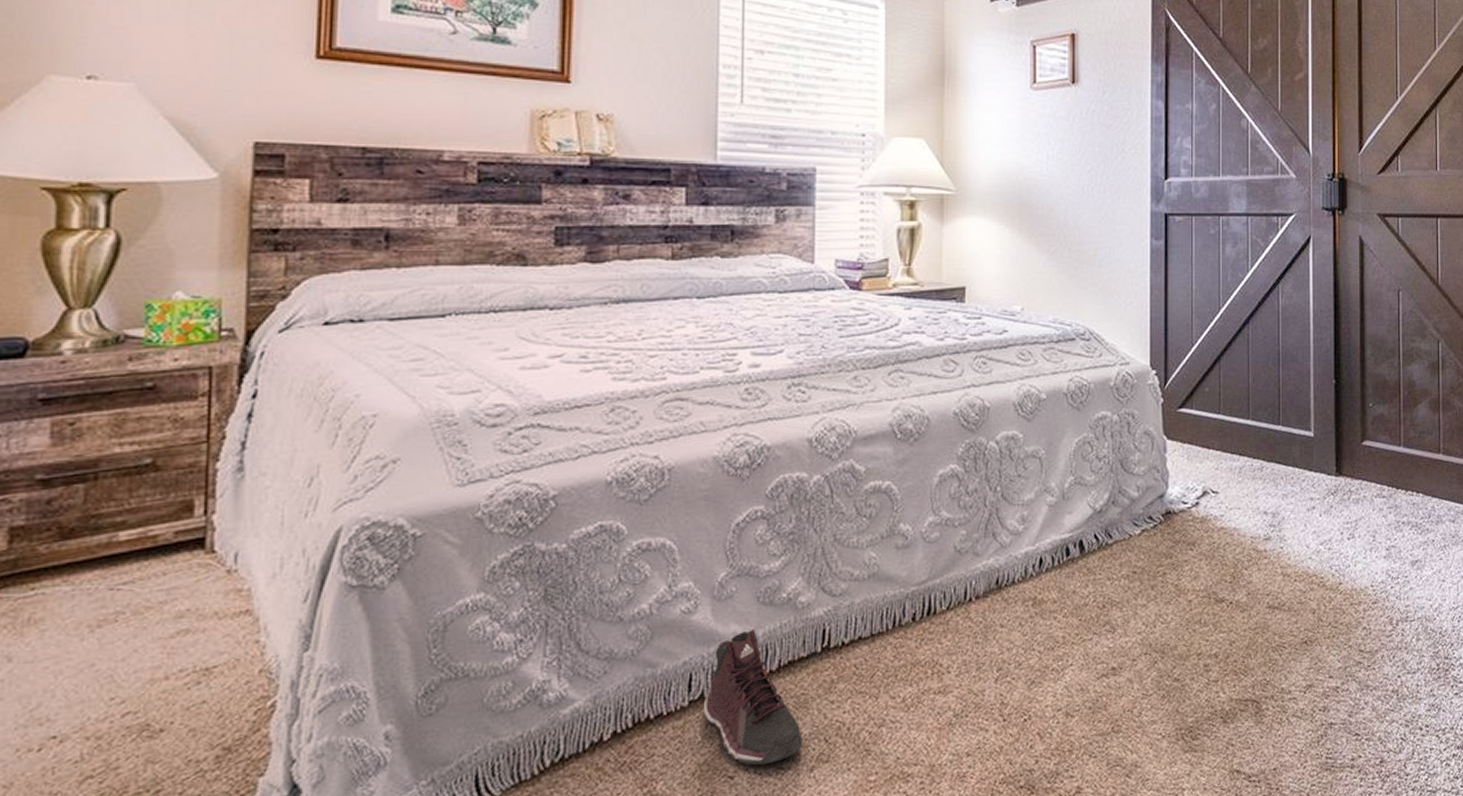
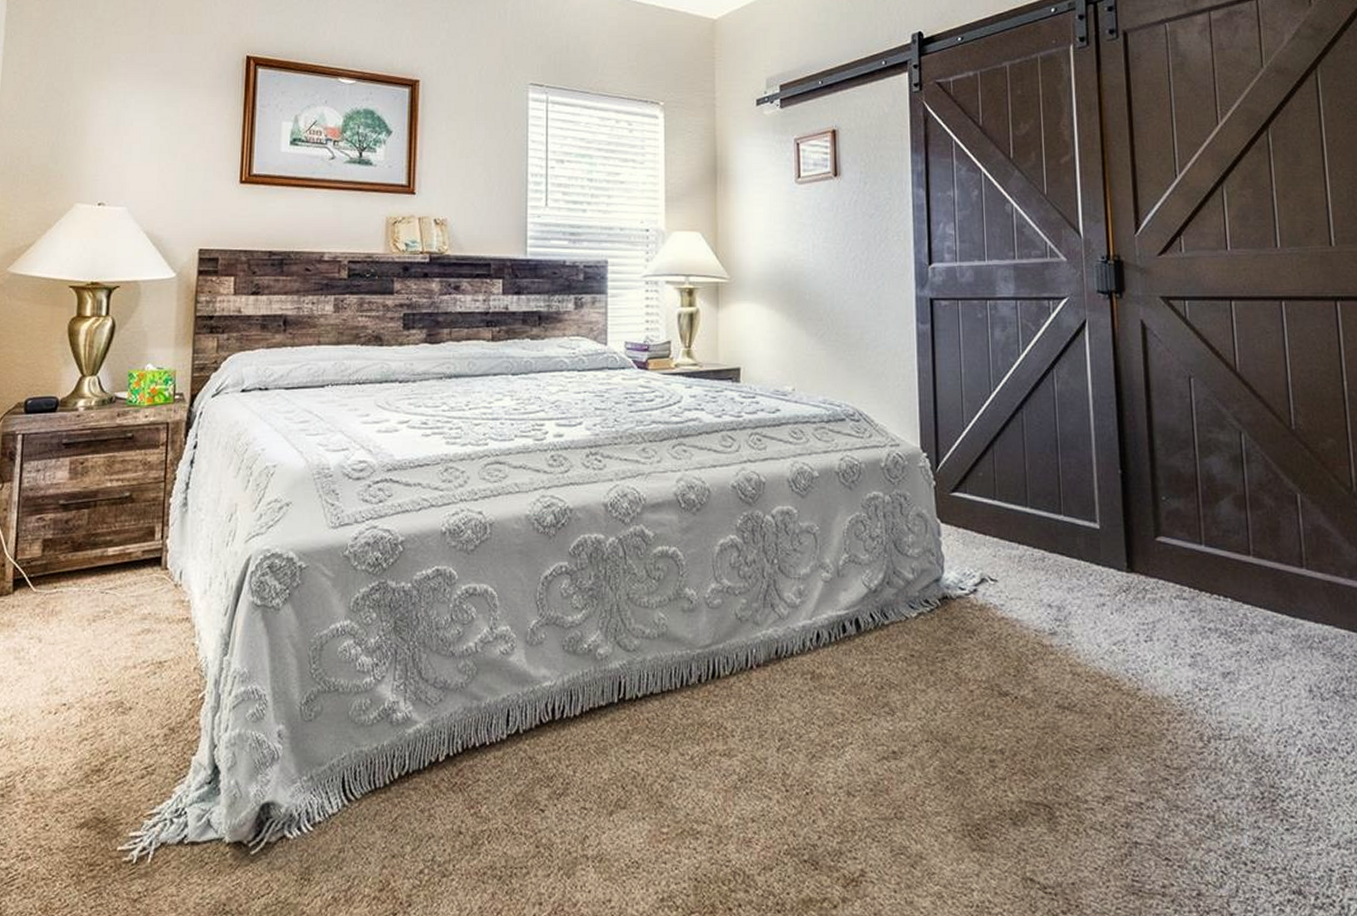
sneaker: present [703,629,803,766] -> none [518,675,603,803]

